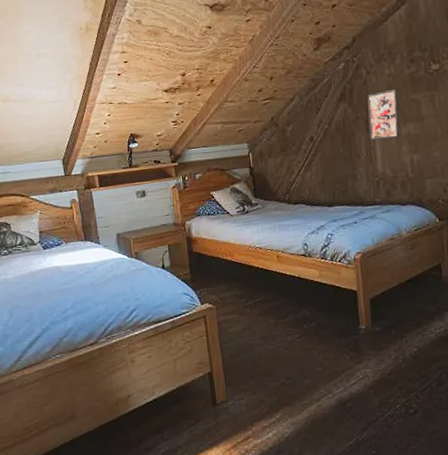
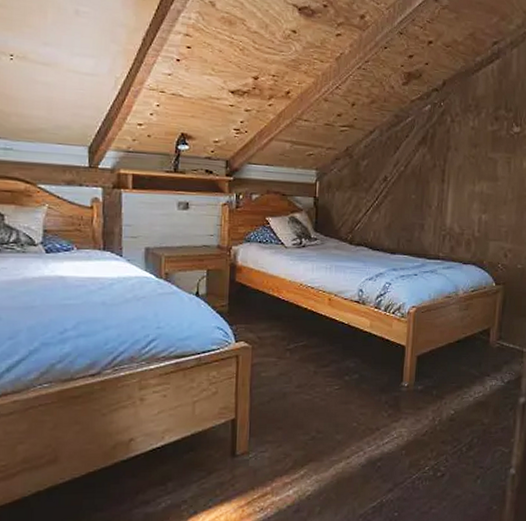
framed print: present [367,88,400,140] -> none [443,143,478,194]

